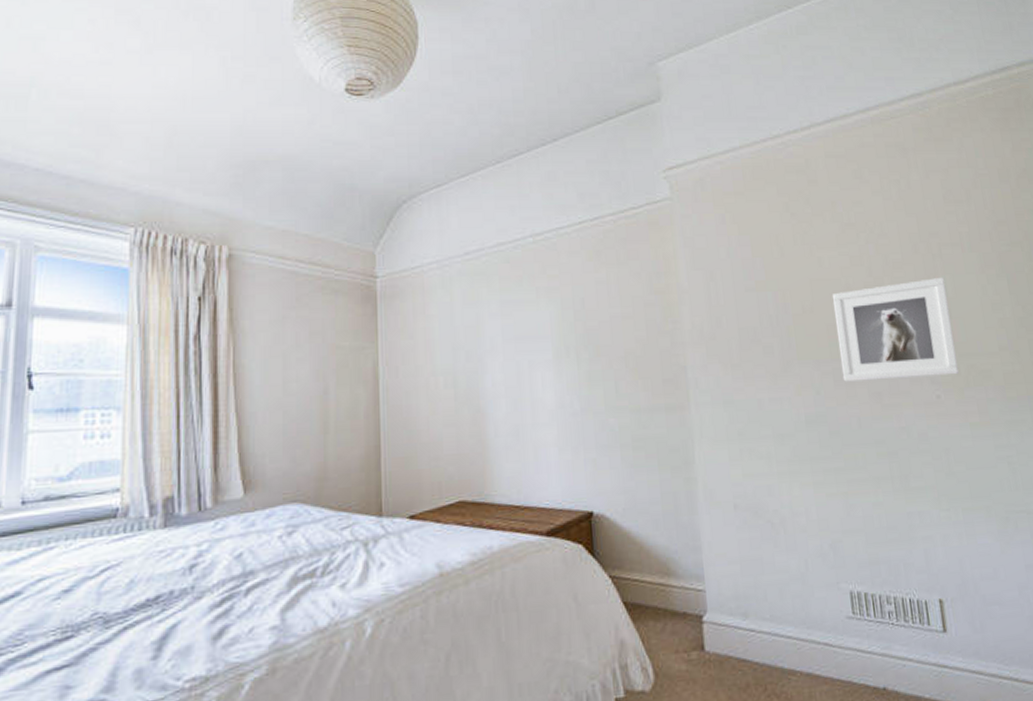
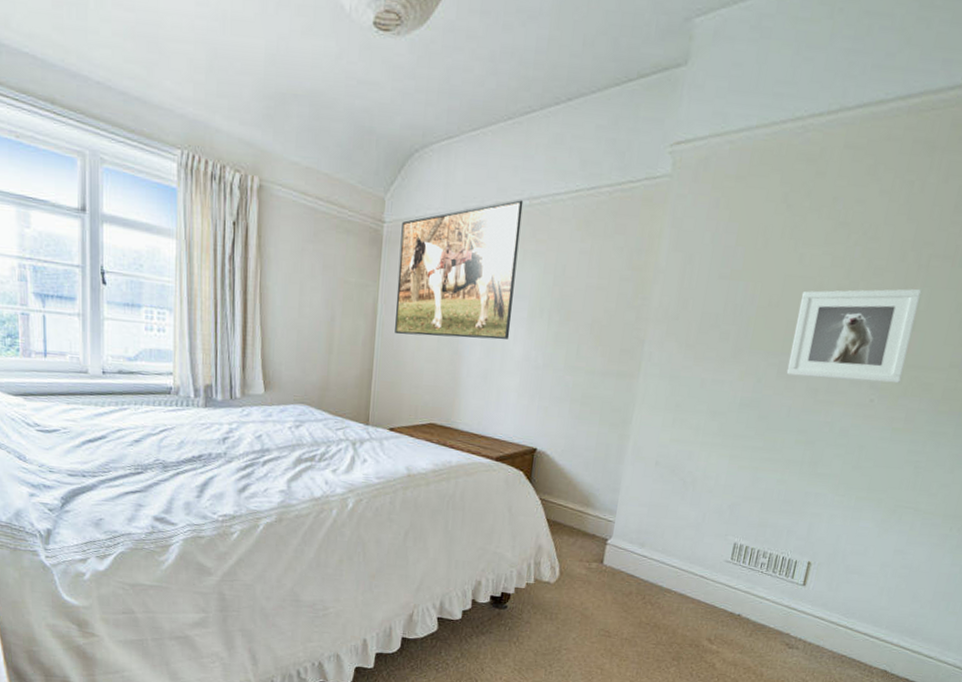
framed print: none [397,238,537,399] -> present [395,200,523,340]

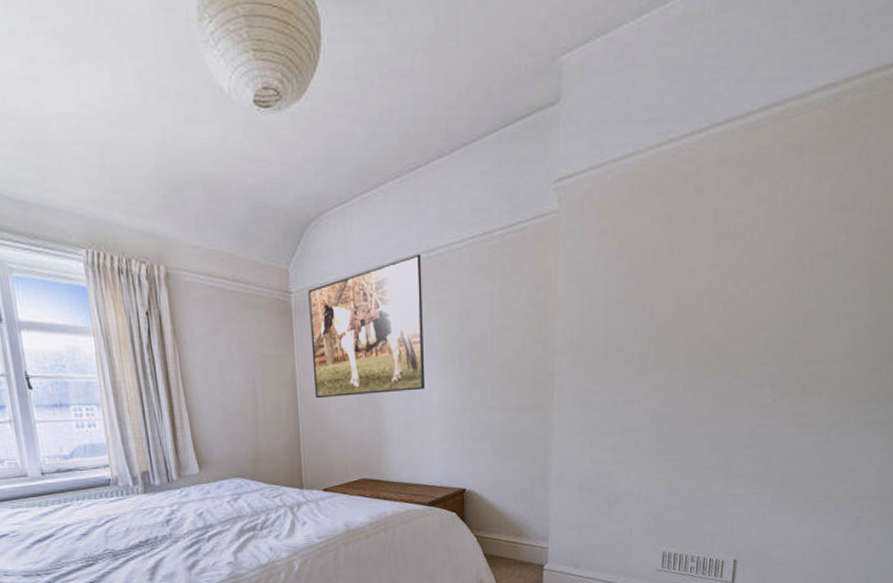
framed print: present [786,289,922,384] -> none [691,289,809,386]

